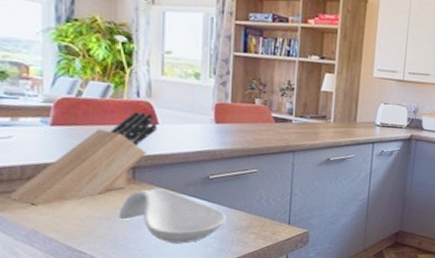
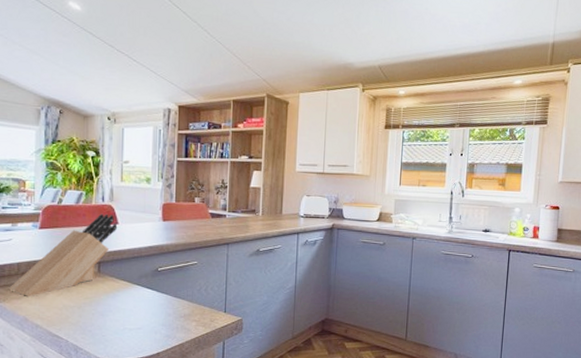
spoon rest: present [118,188,227,244] -> none [87,280,173,330]

